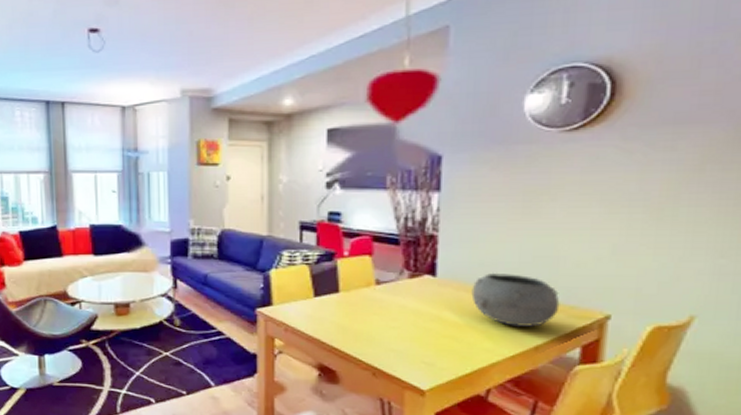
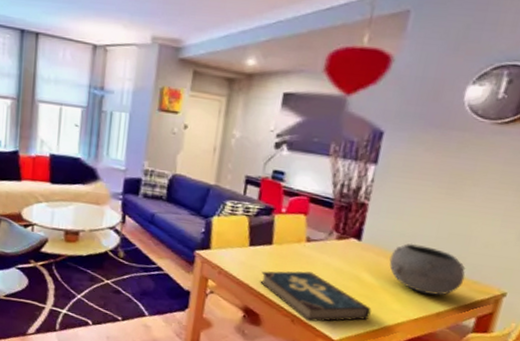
book: none [331,317,460,373] -> present [260,271,372,322]

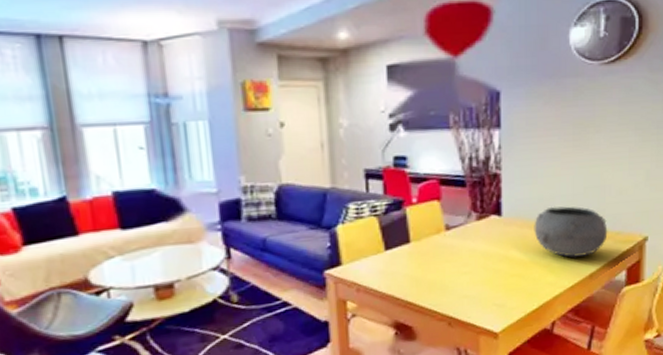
book: present [260,271,372,322] -> none [405,263,527,320]

